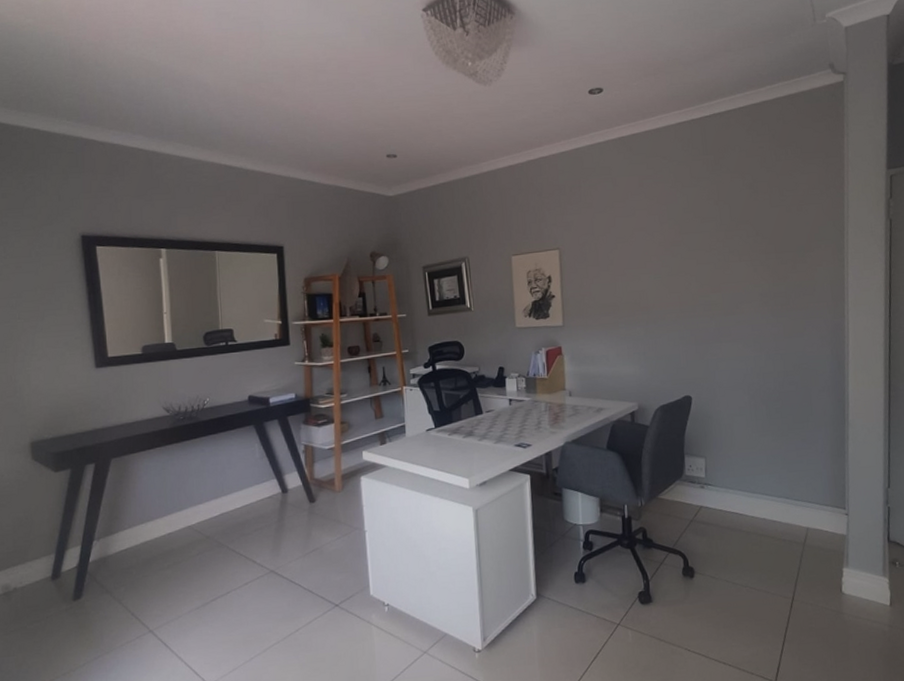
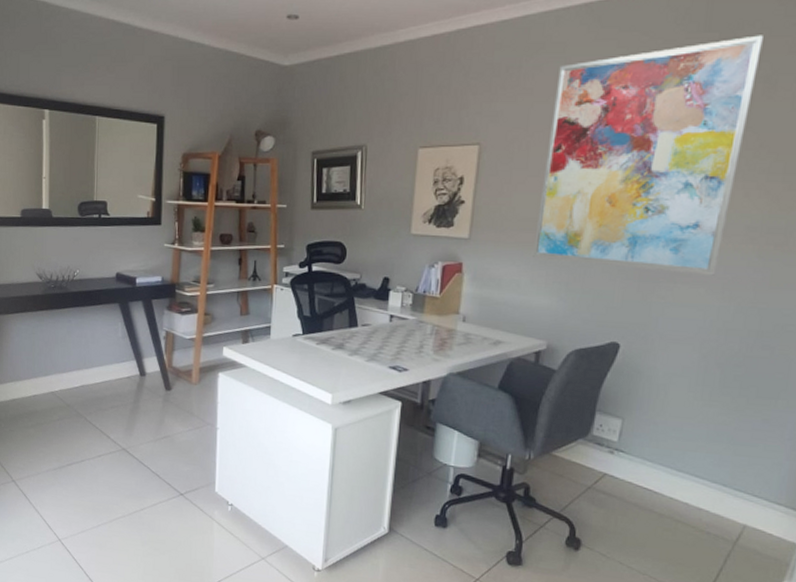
wall art: none [609,155,747,336] -> present [533,35,765,276]

